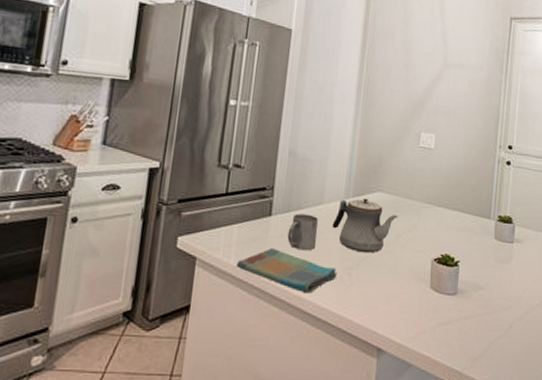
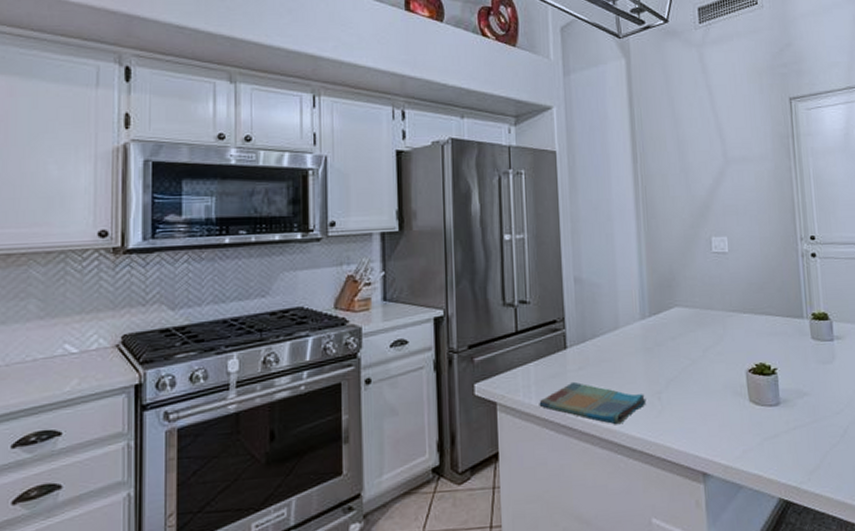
mug: present [287,213,319,251] -> none [587,341,619,381]
teapot: present [332,198,399,253] -> none [632,315,702,374]

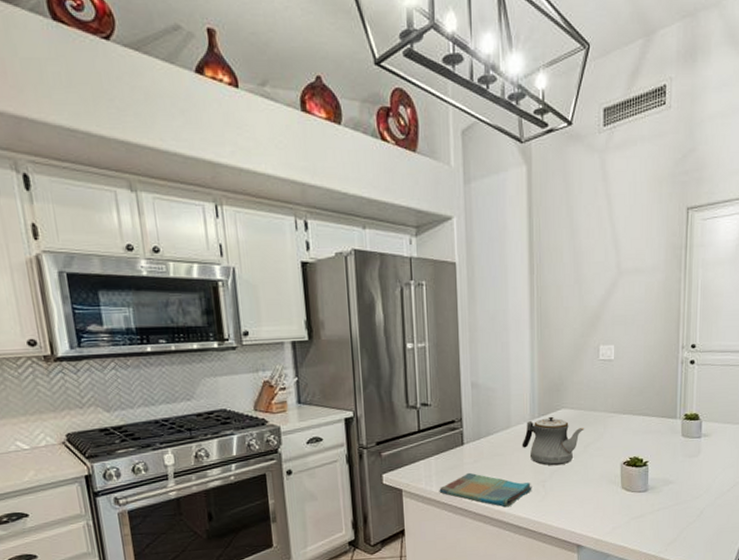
teapot: none [632,315,702,374] -> present [522,416,585,466]

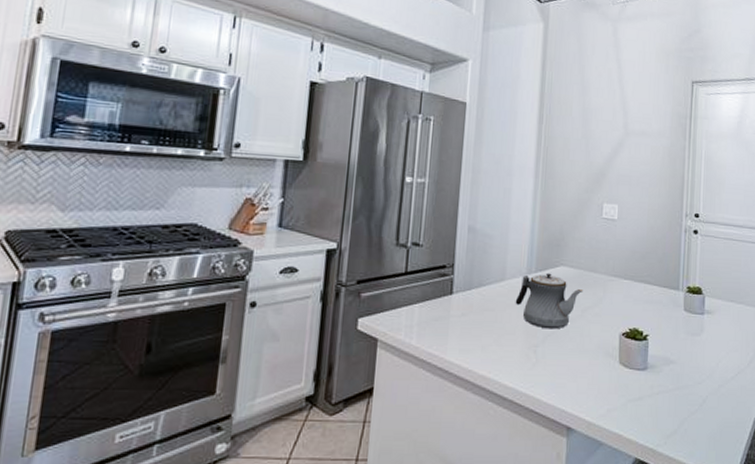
dish towel: present [439,472,532,508] -> none [419,326,523,373]

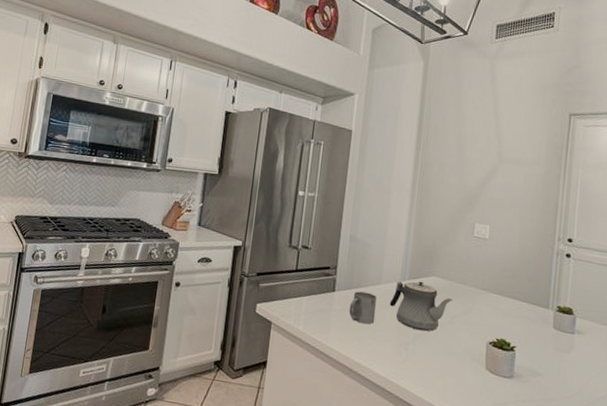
mug: none [470,291,502,329] -> present [349,291,377,325]

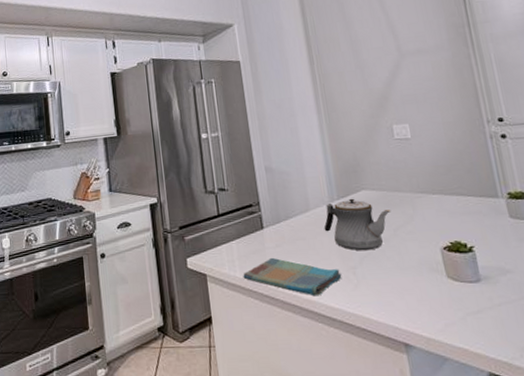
dish towel: none [305,319,395,362] -> present [243,257,342,297]
mug: present [349,291,377,325] -> none [282,222,314,257]

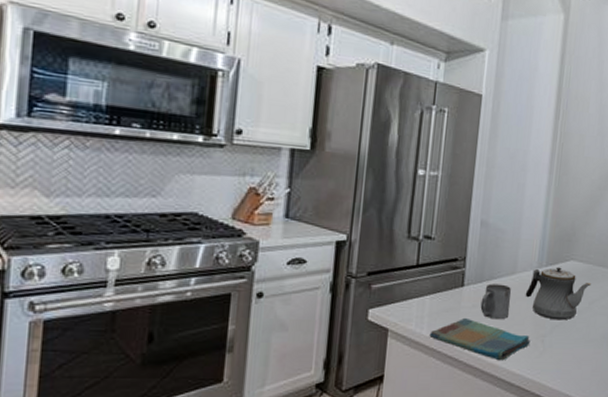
mug: none [282,222,314,257] -> present [480,284,512,320]

